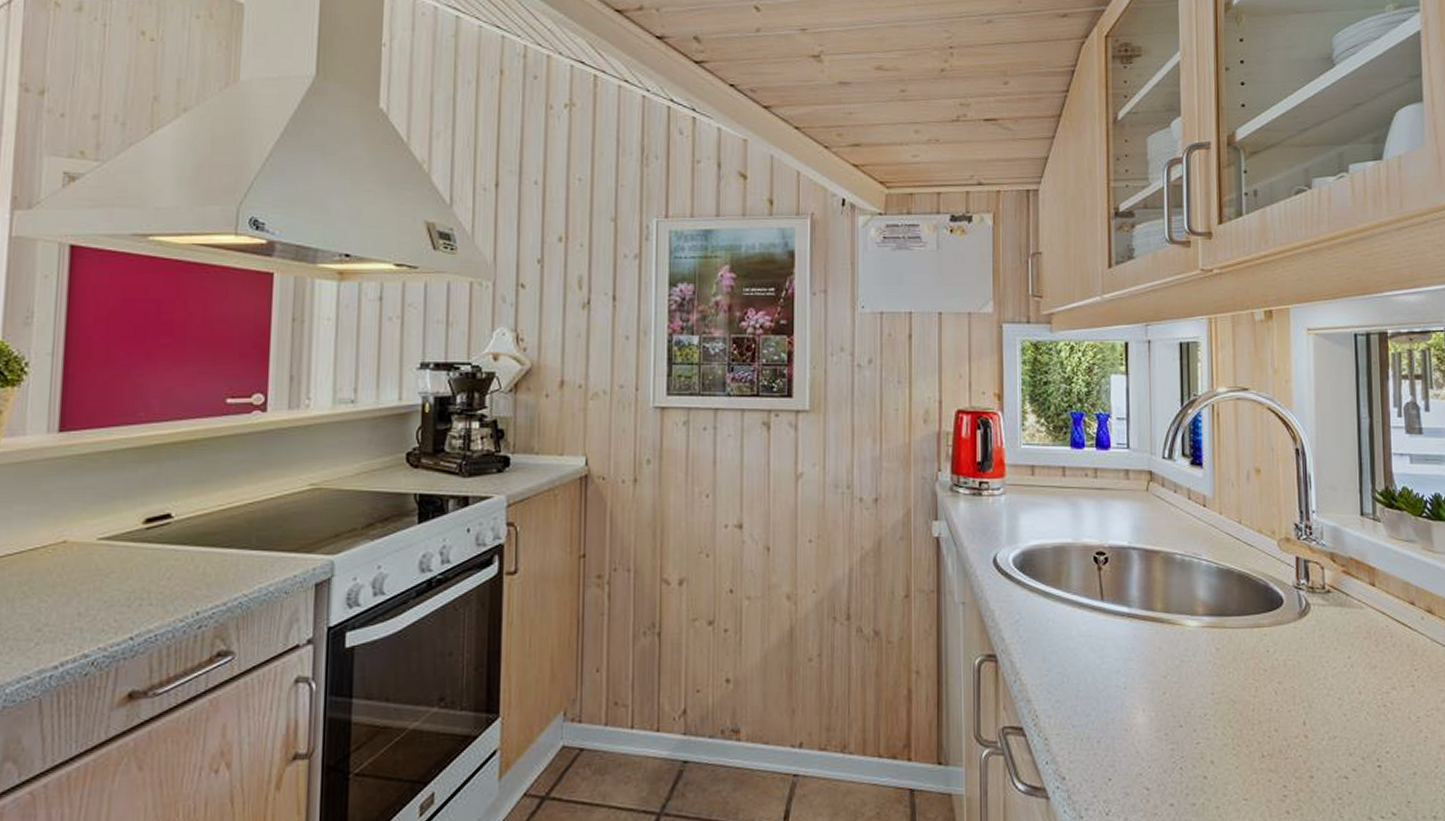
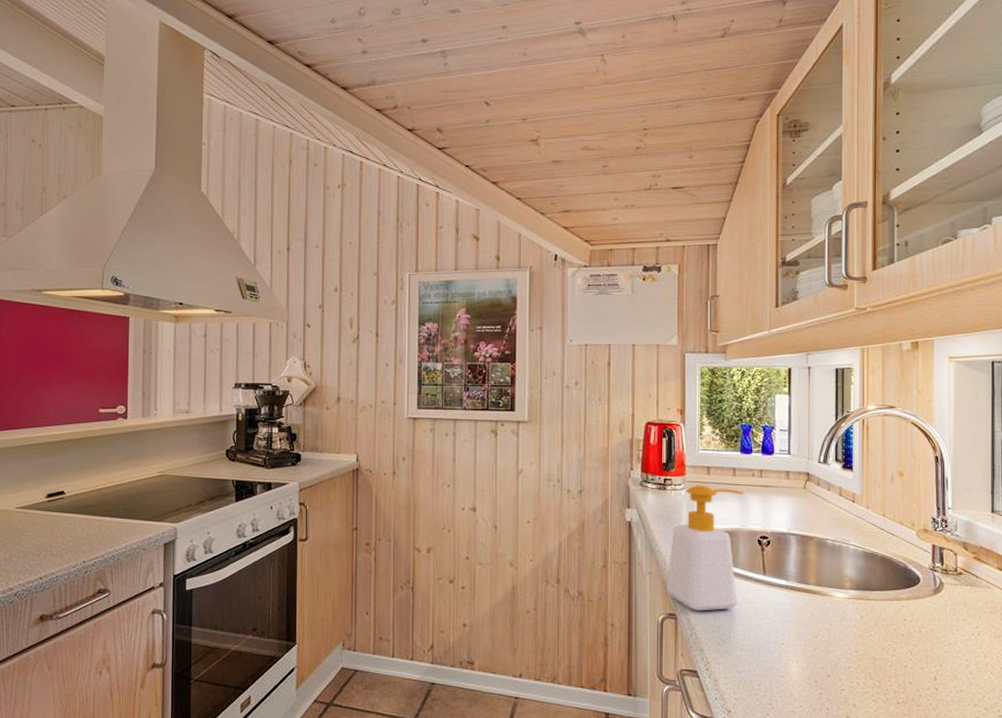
soap bottle: none [984,489,1076,650] -> present [666,485,744,611]

